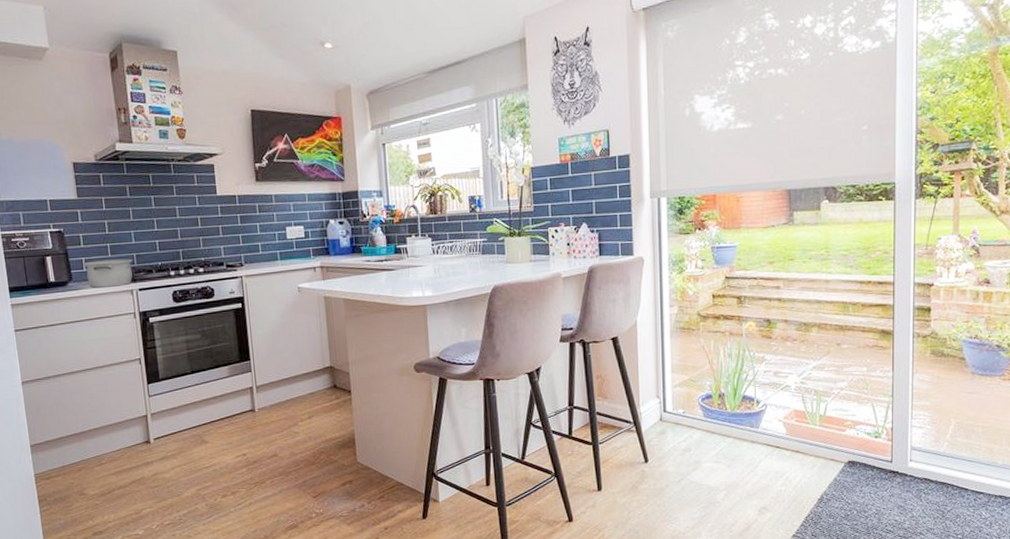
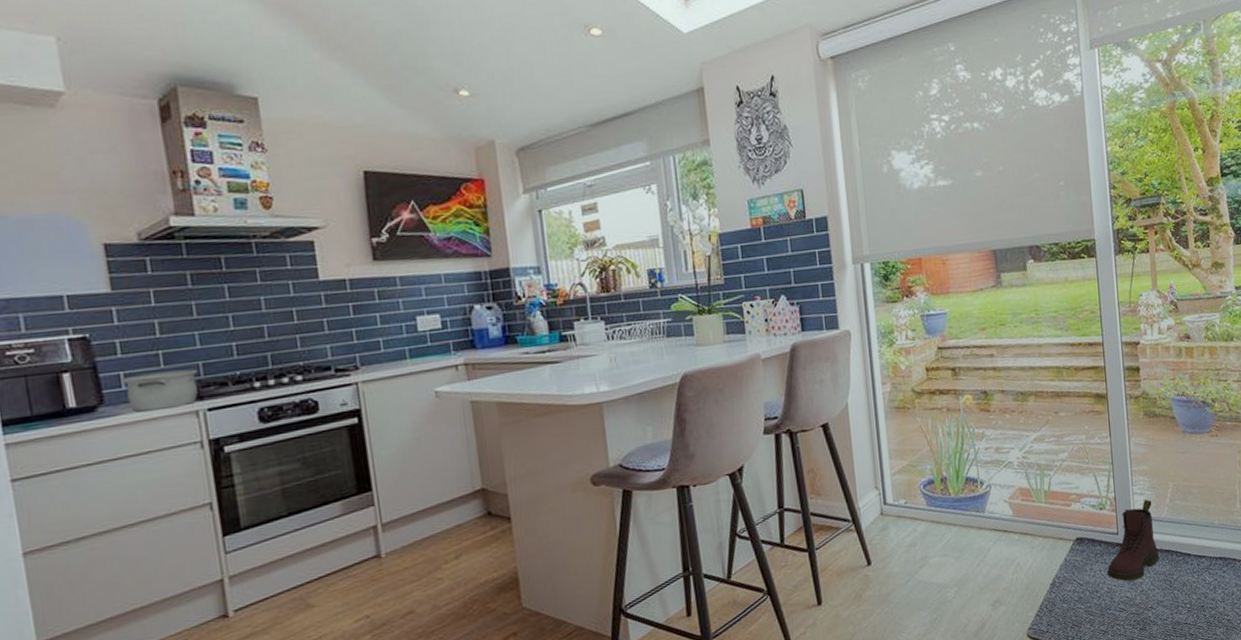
boot: none [876,433,934,506] -> present [1107,499,1160,582]

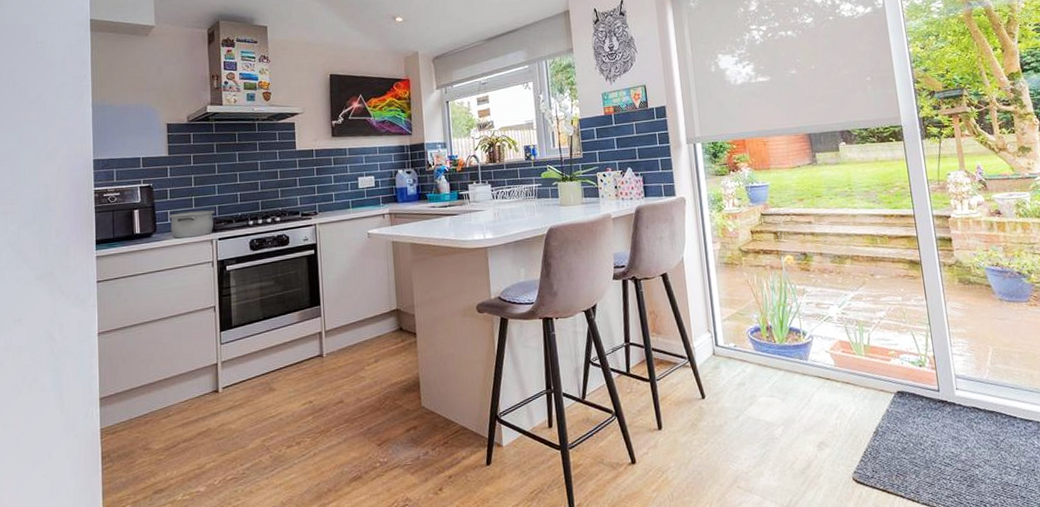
boot: present [1107,499,1160,582] -> none [930,361,984,437]

